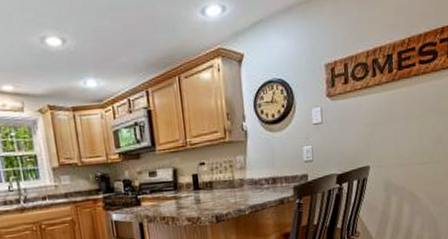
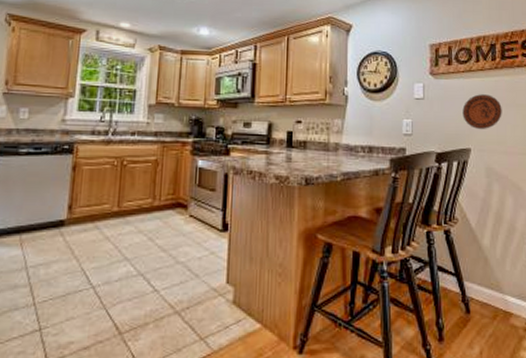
decorative plate: none [360,109,399,146] -> present [462,94,502,129]

